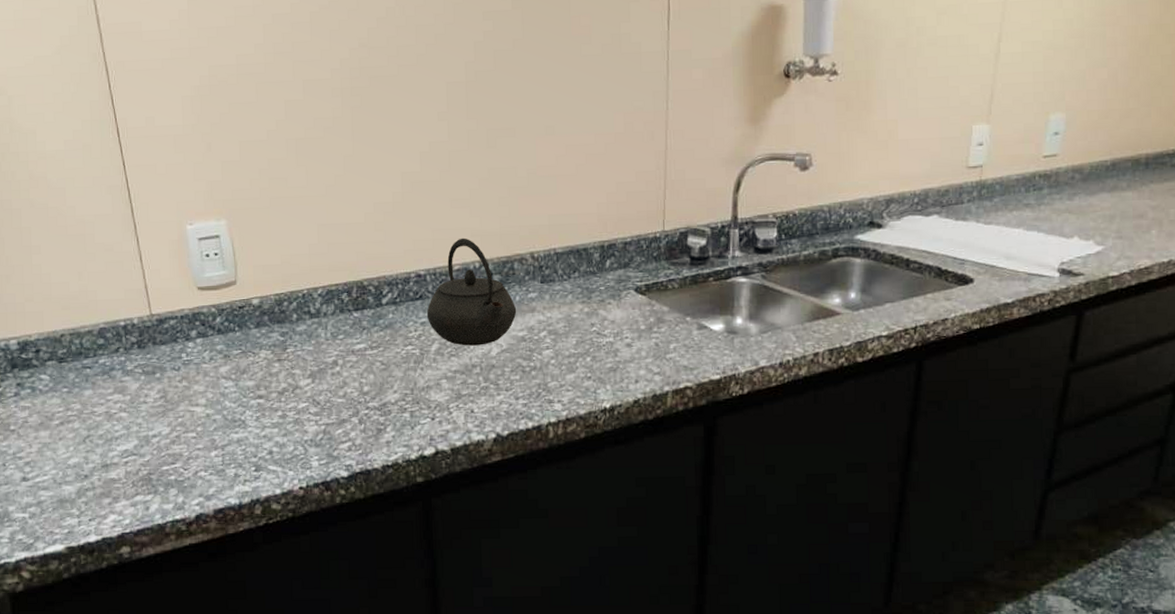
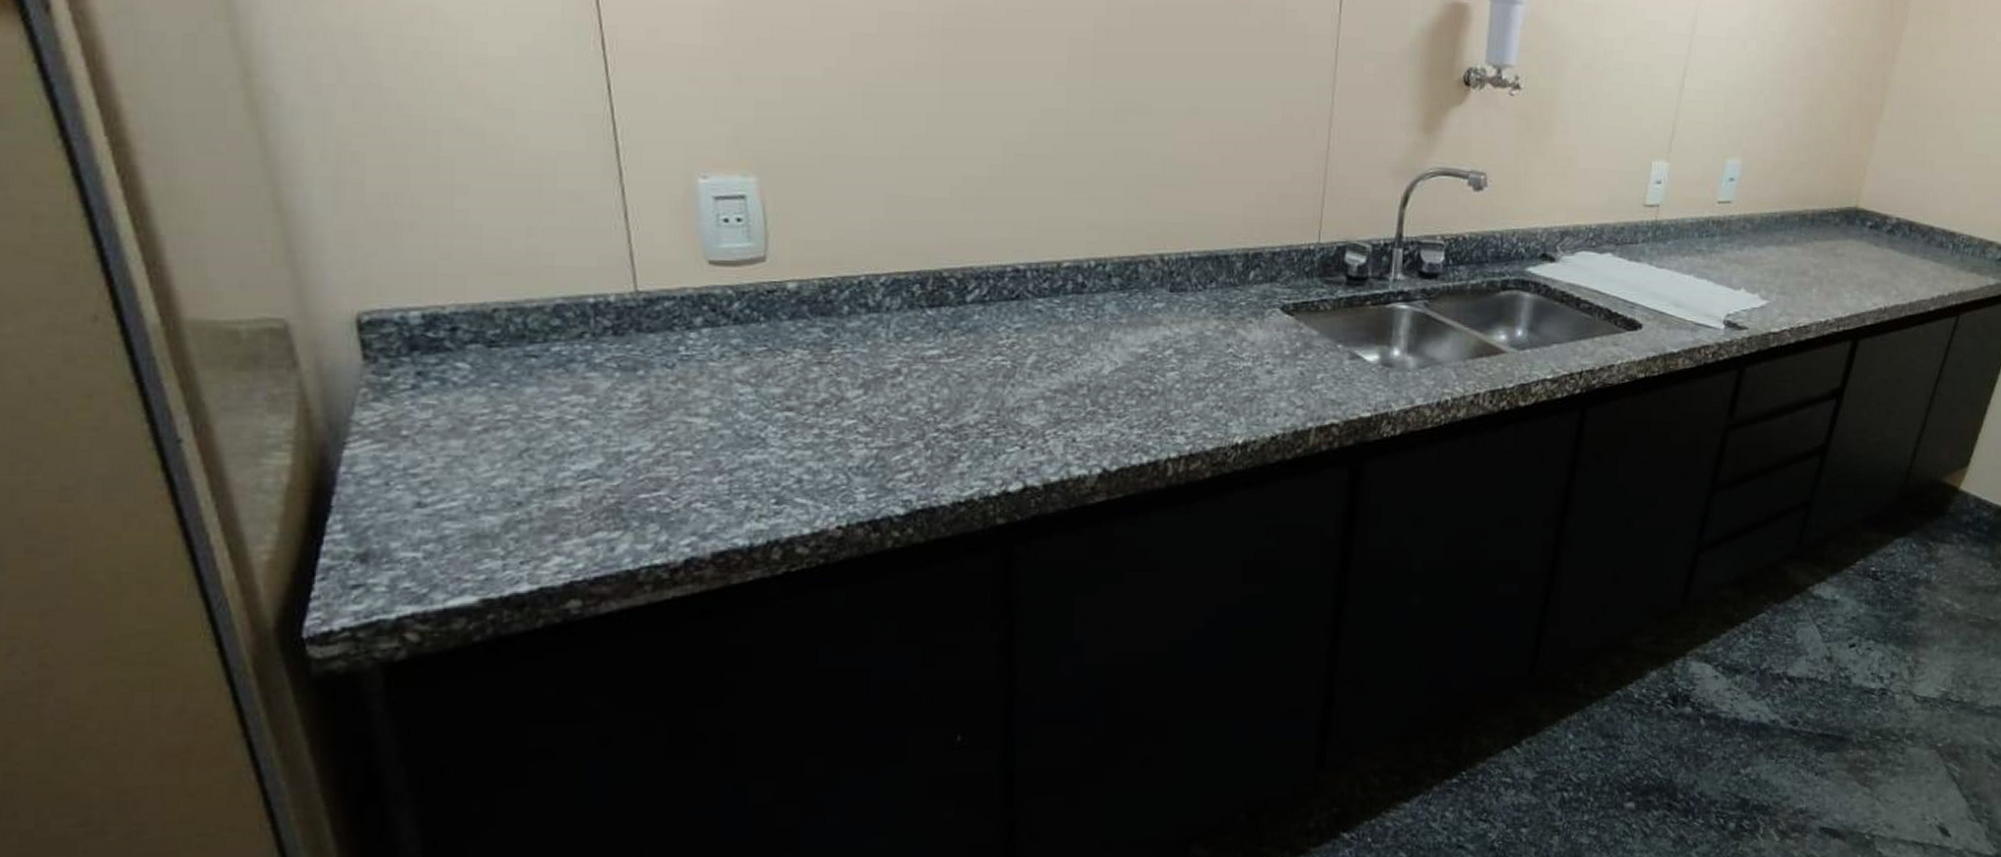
kettle: present [426,237,517,346] -> none [1023,229,1138,361]

